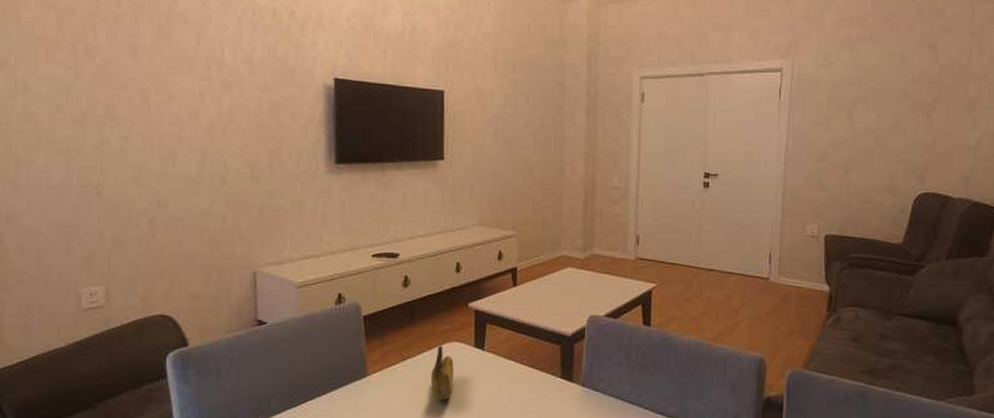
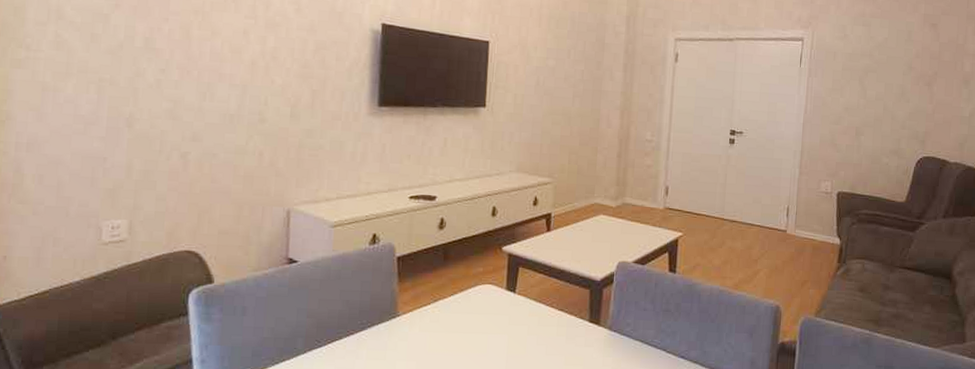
fruit: present [431,345,454,401] -> none [461,287,485,342]

